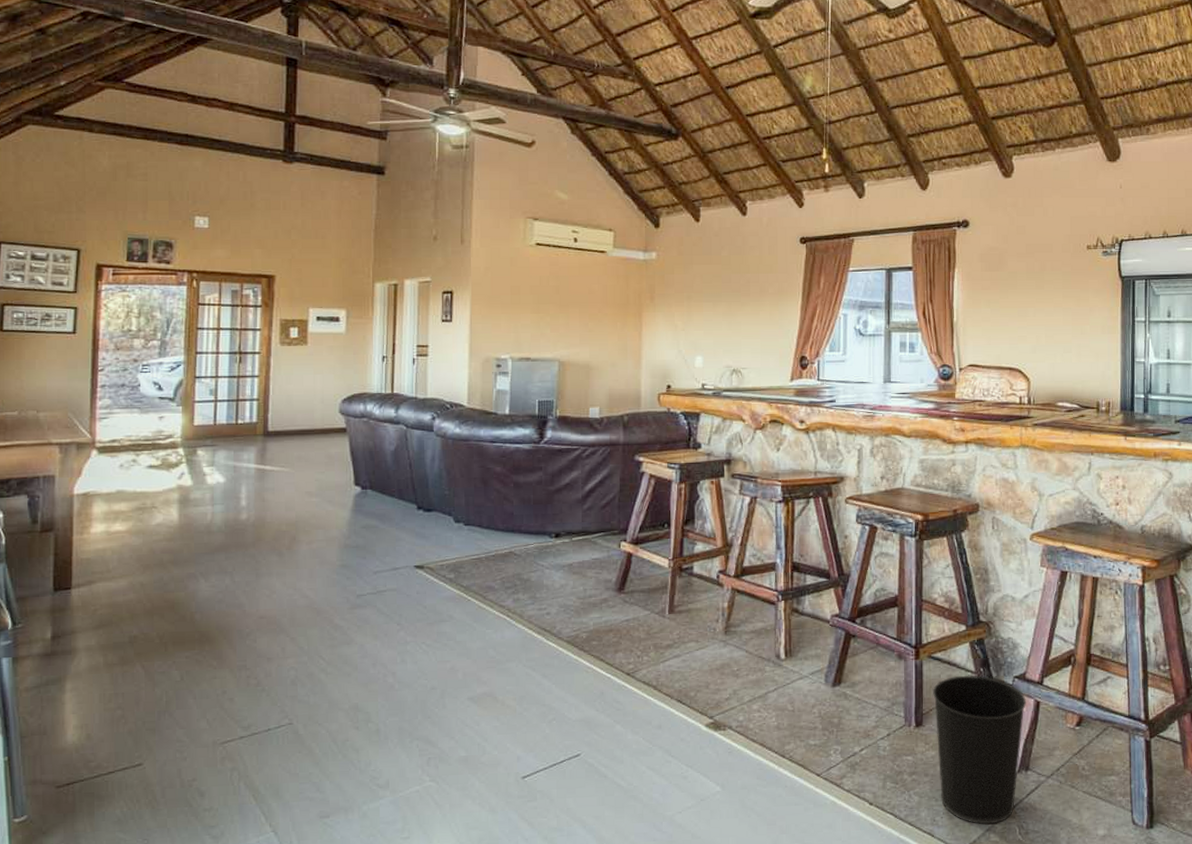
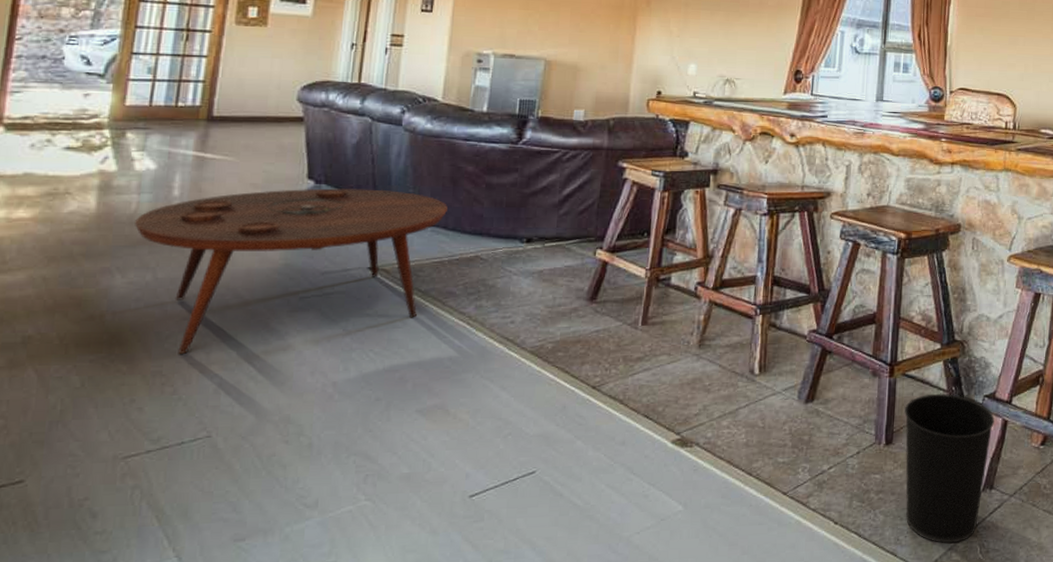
coffee table: none [212,492,482,649] -> present [135,188,449,354]

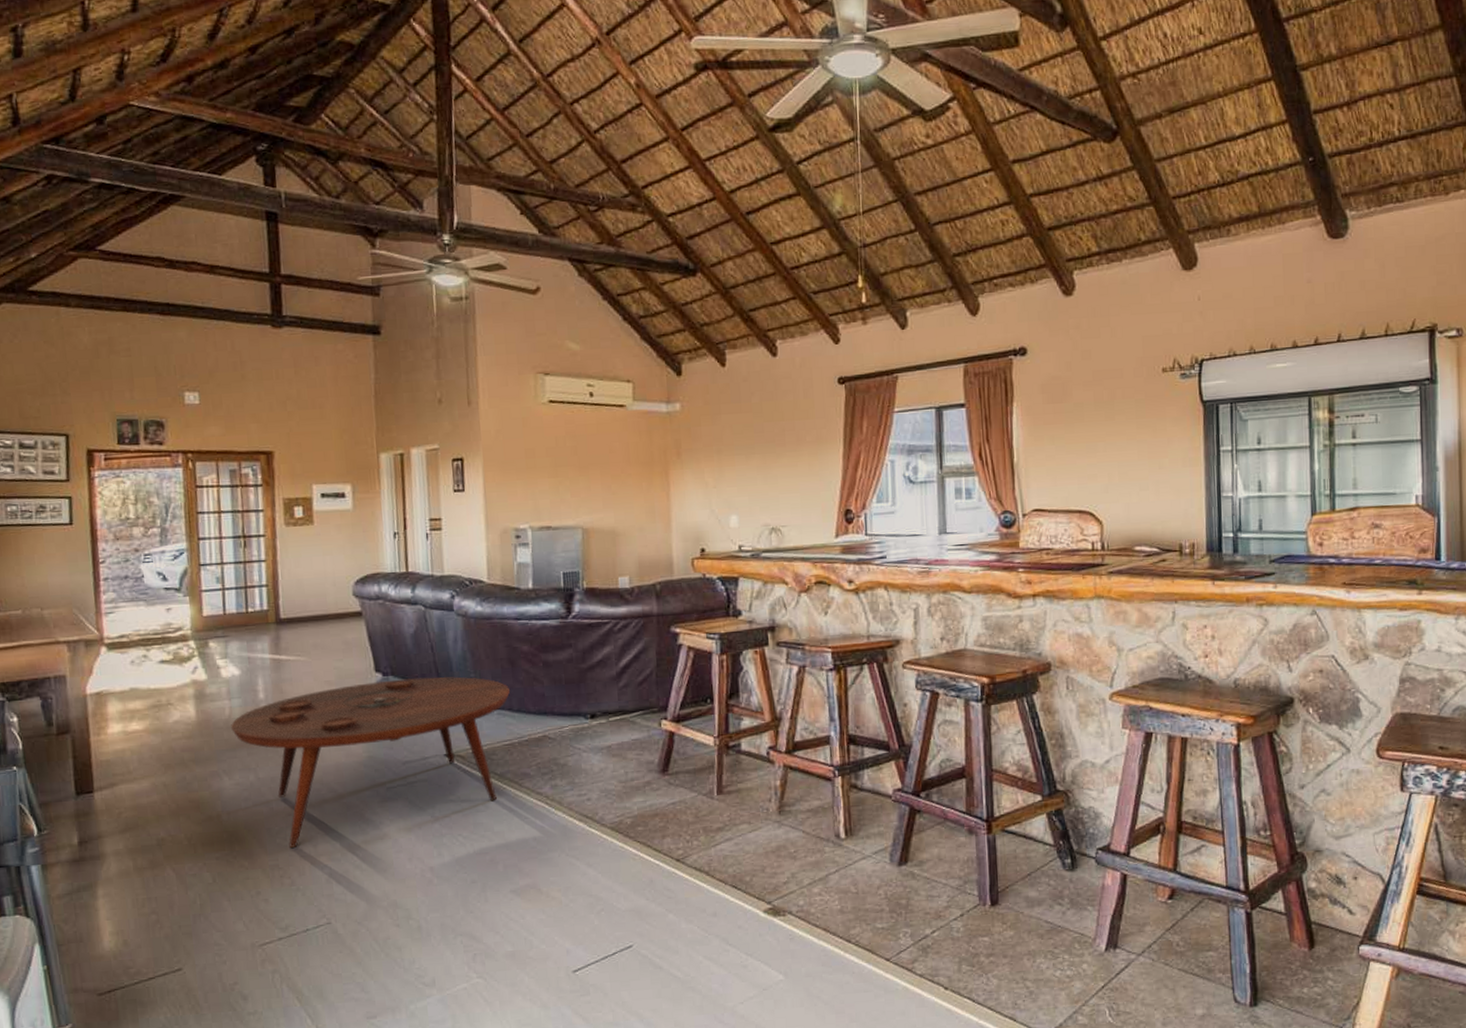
wastebasket: present [905,393,995,544] -> none [1008,849,1112,1007]

